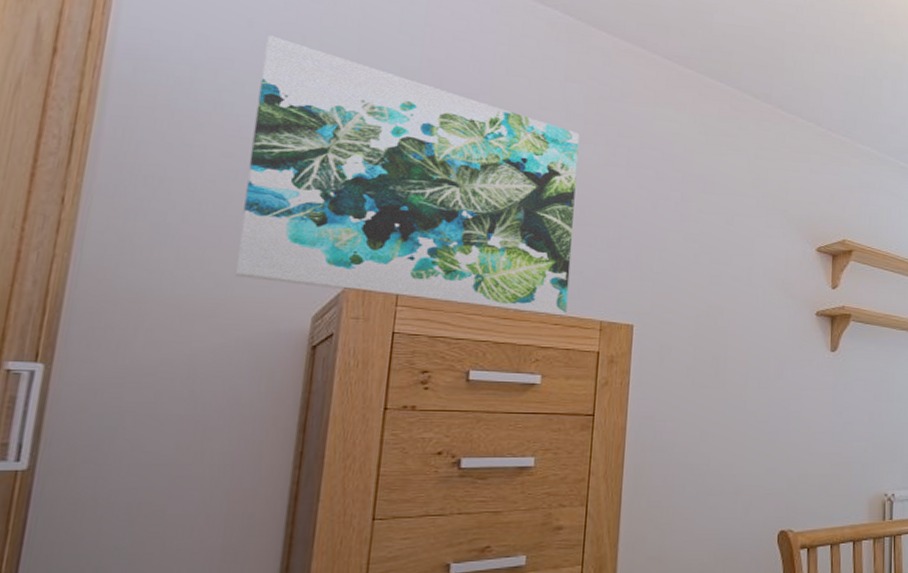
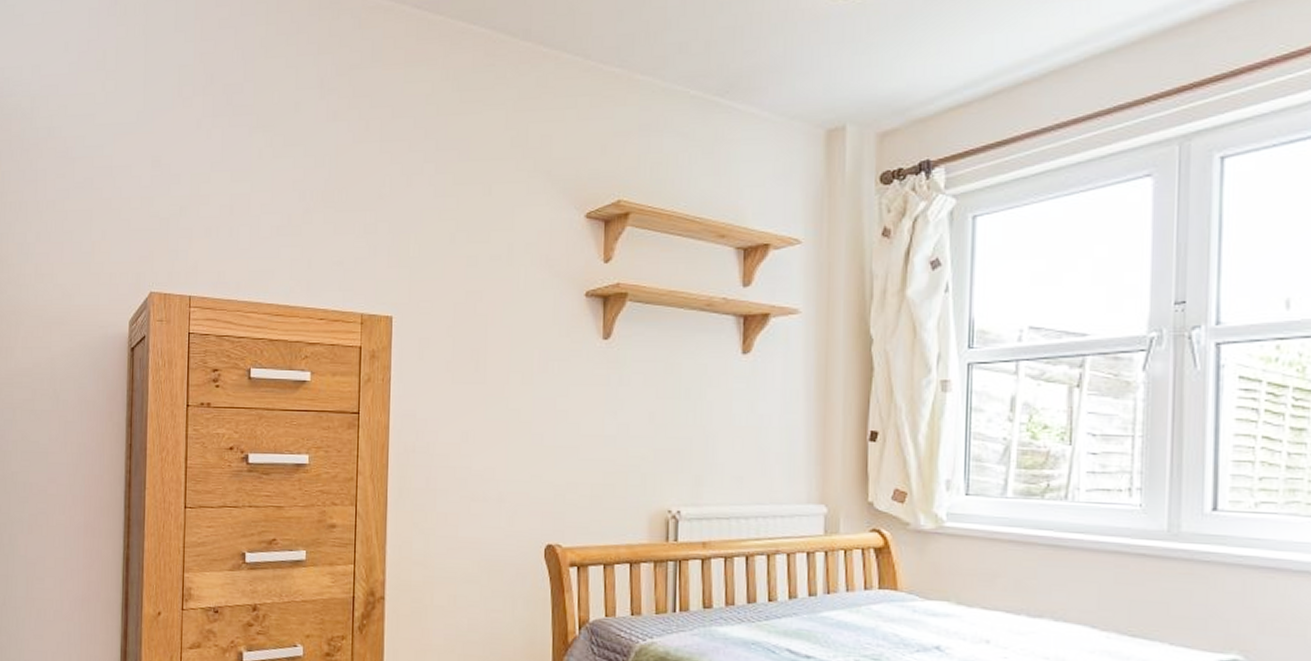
wall art: present [234,36,580,317] -> none [74,56,334,312]

